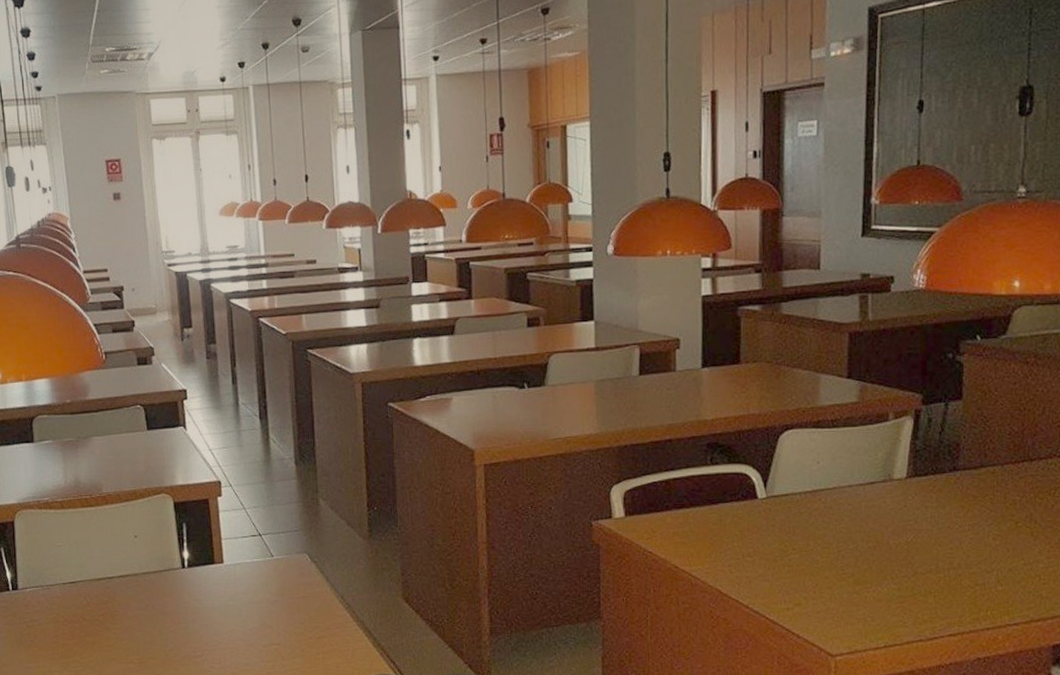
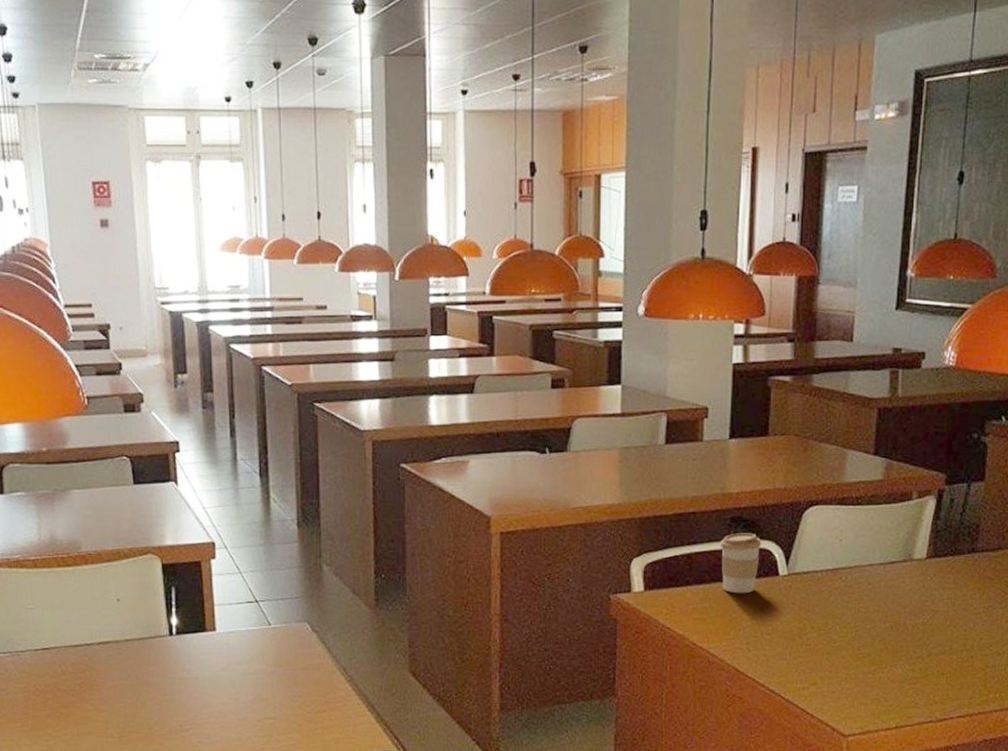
coffee cup: none [697,458,739,518] -> present [720,533,762,594]

